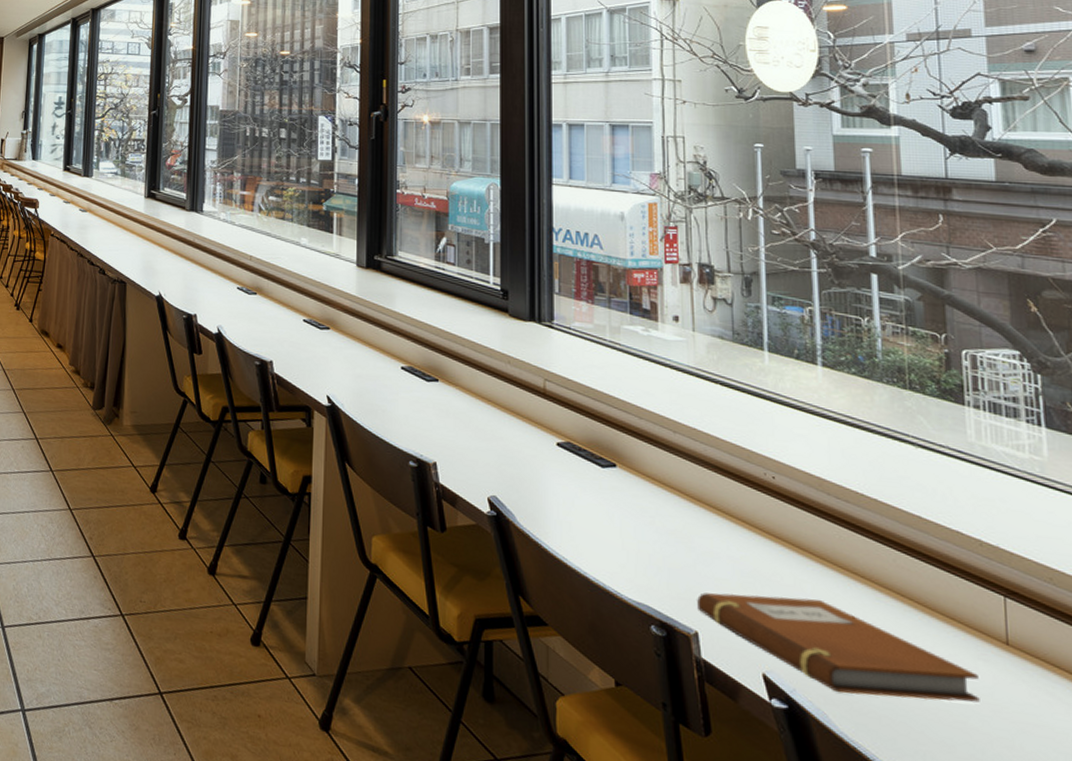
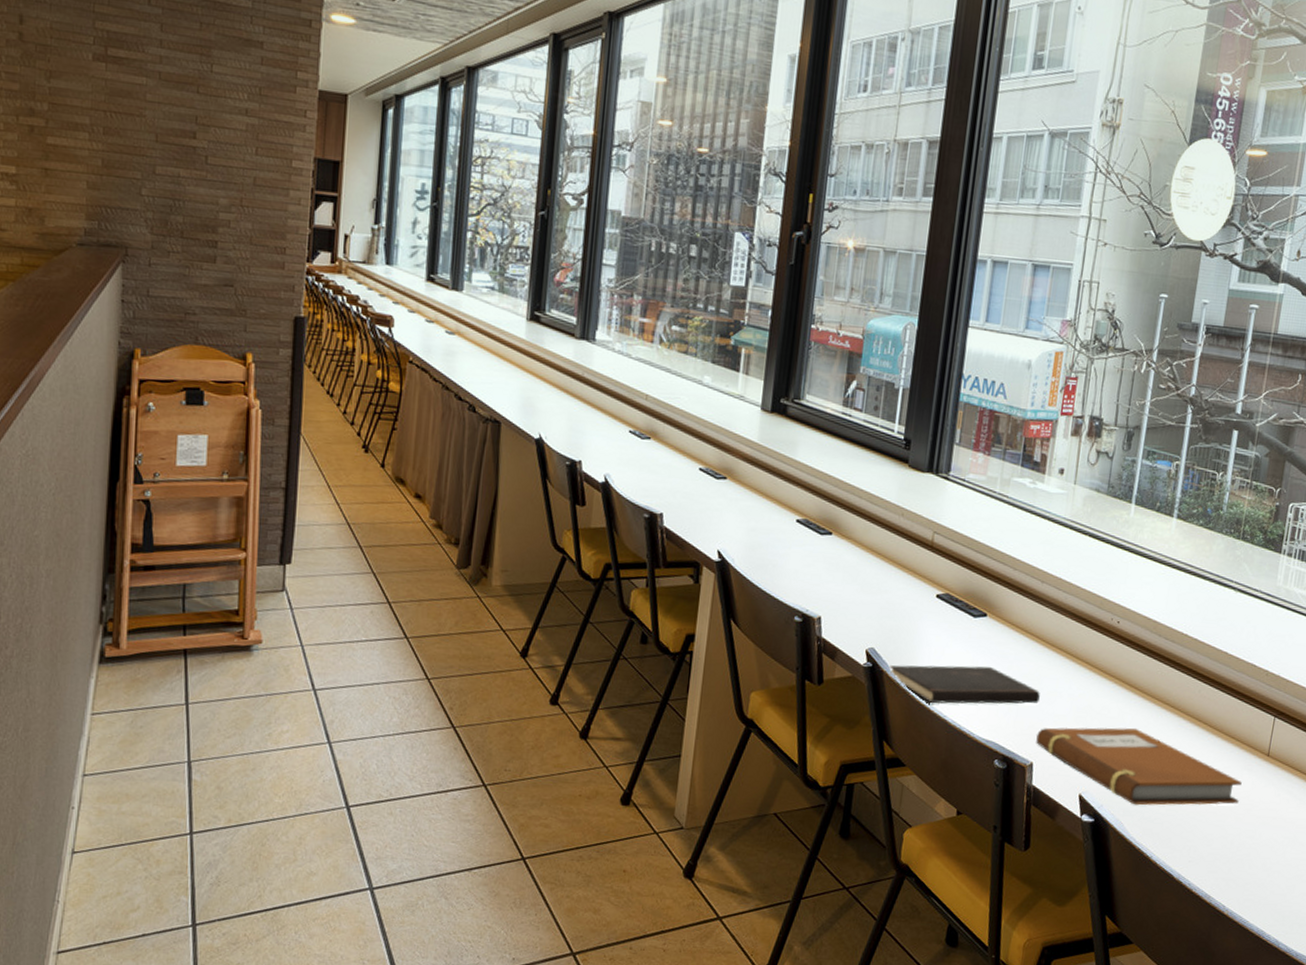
hardcover book: none [516,515,693,565] -> present [890,665,1040,704]

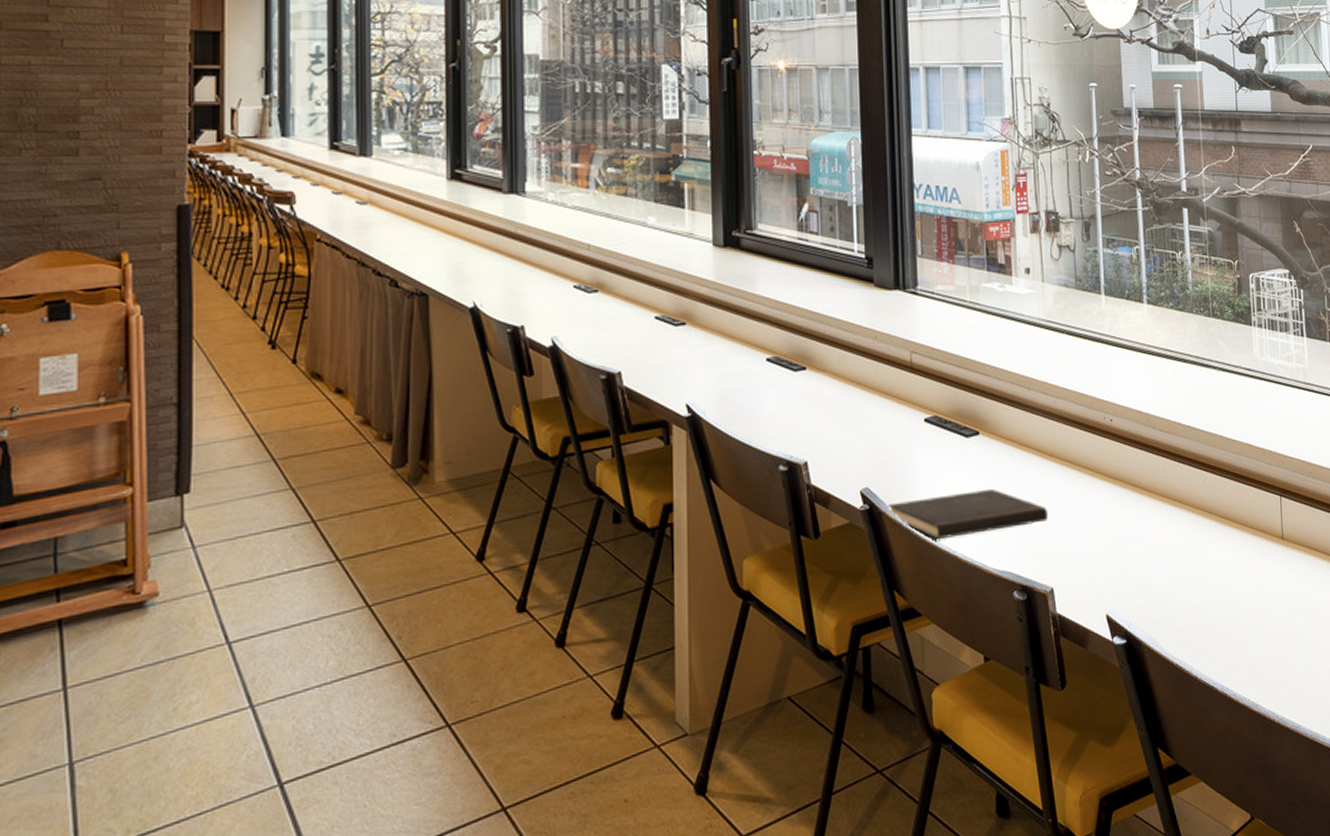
notebook: present [1036,727,1242,806] -> none [1052,531,1265,617]

